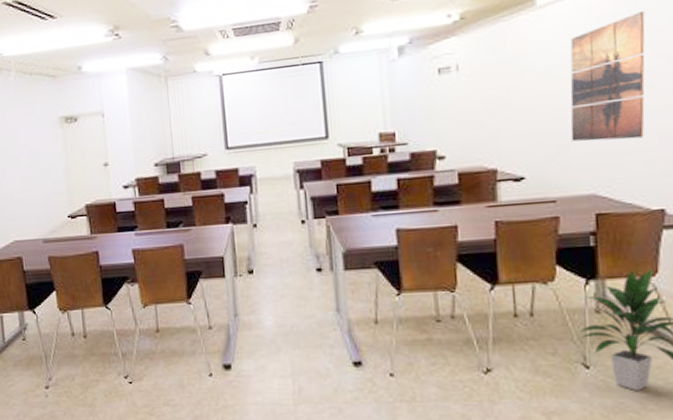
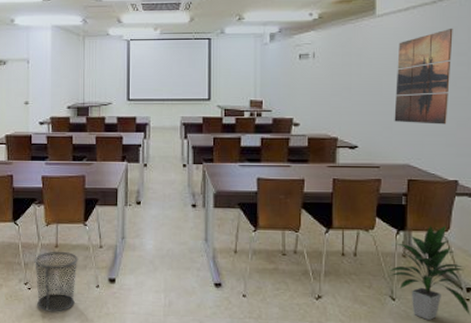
waste bin: none [133,336,185,408] -> present [34,251,79,312]

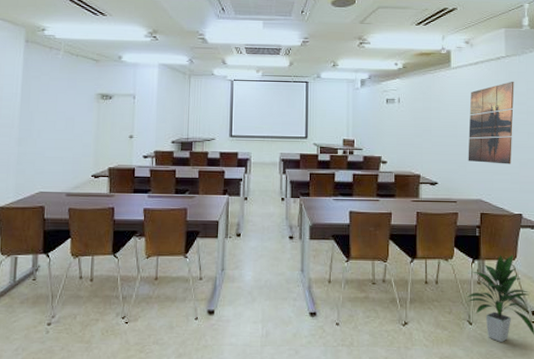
waste bin: present [34,251,79,312] -> none [133,283,178,346]

